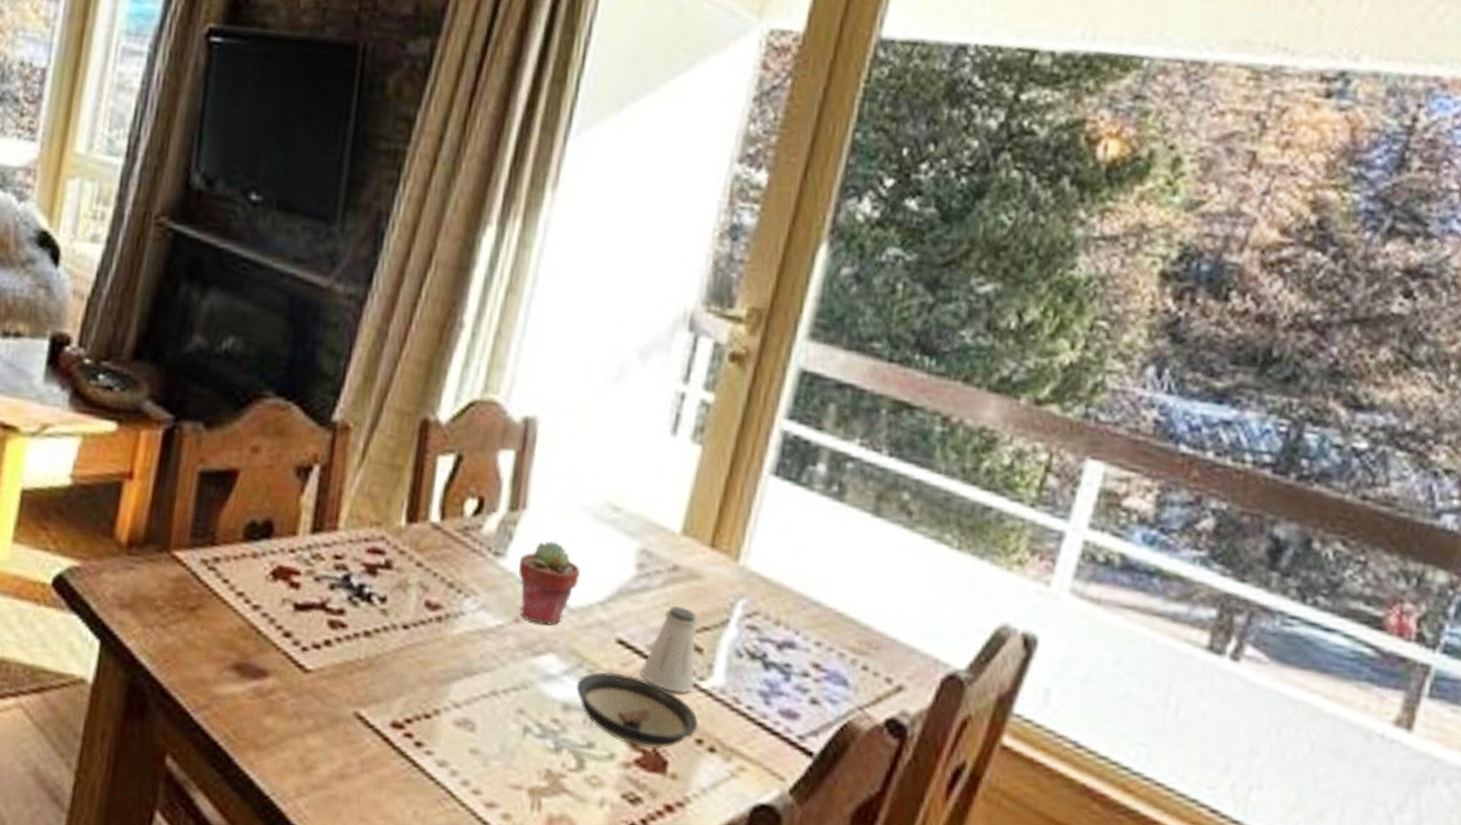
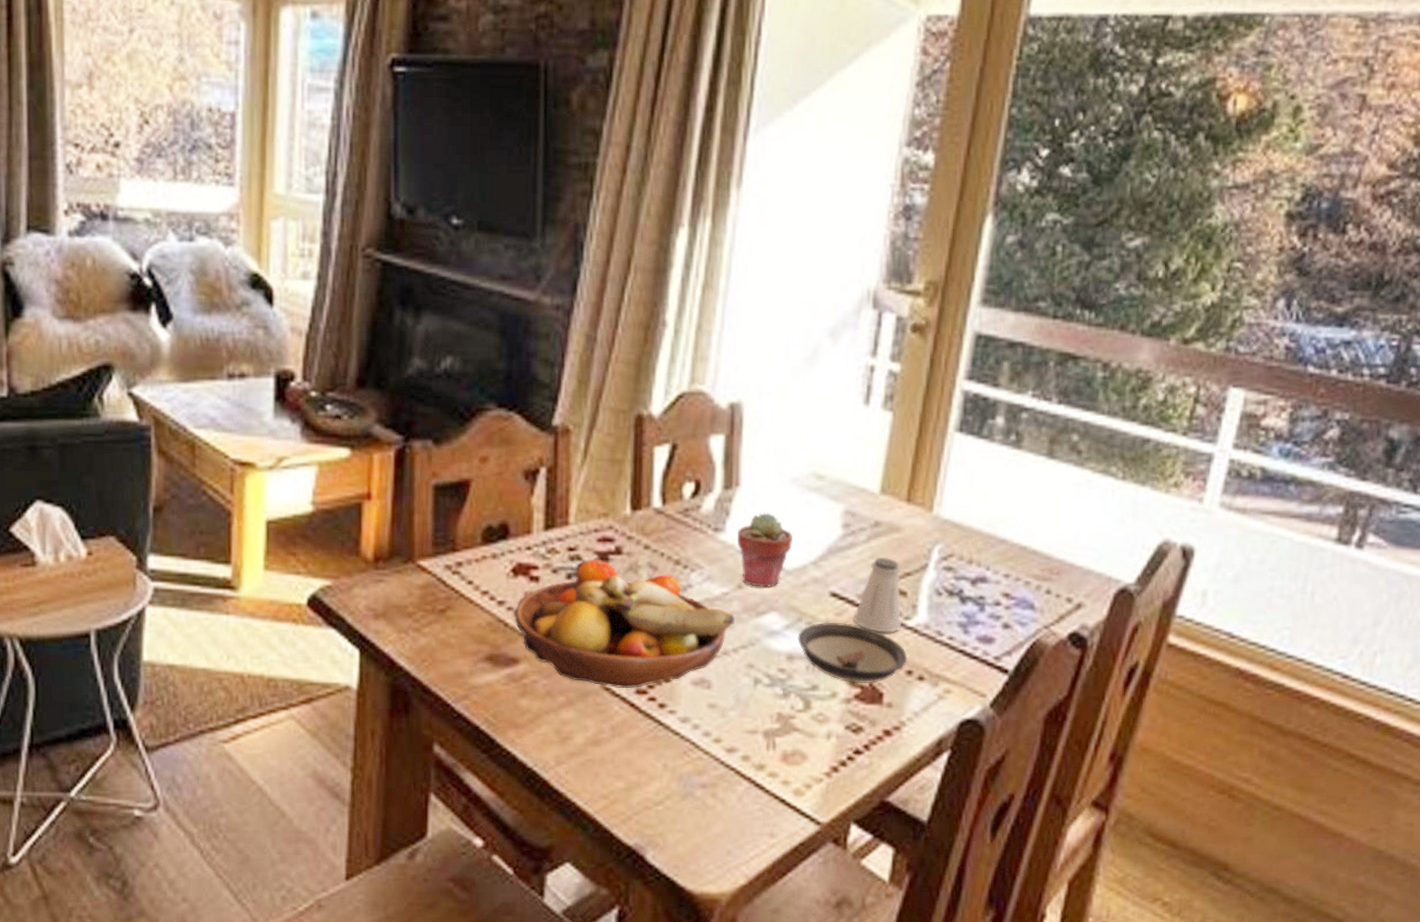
fruit bowl: none [268,571,510,721] -> present [514,559,736,689]

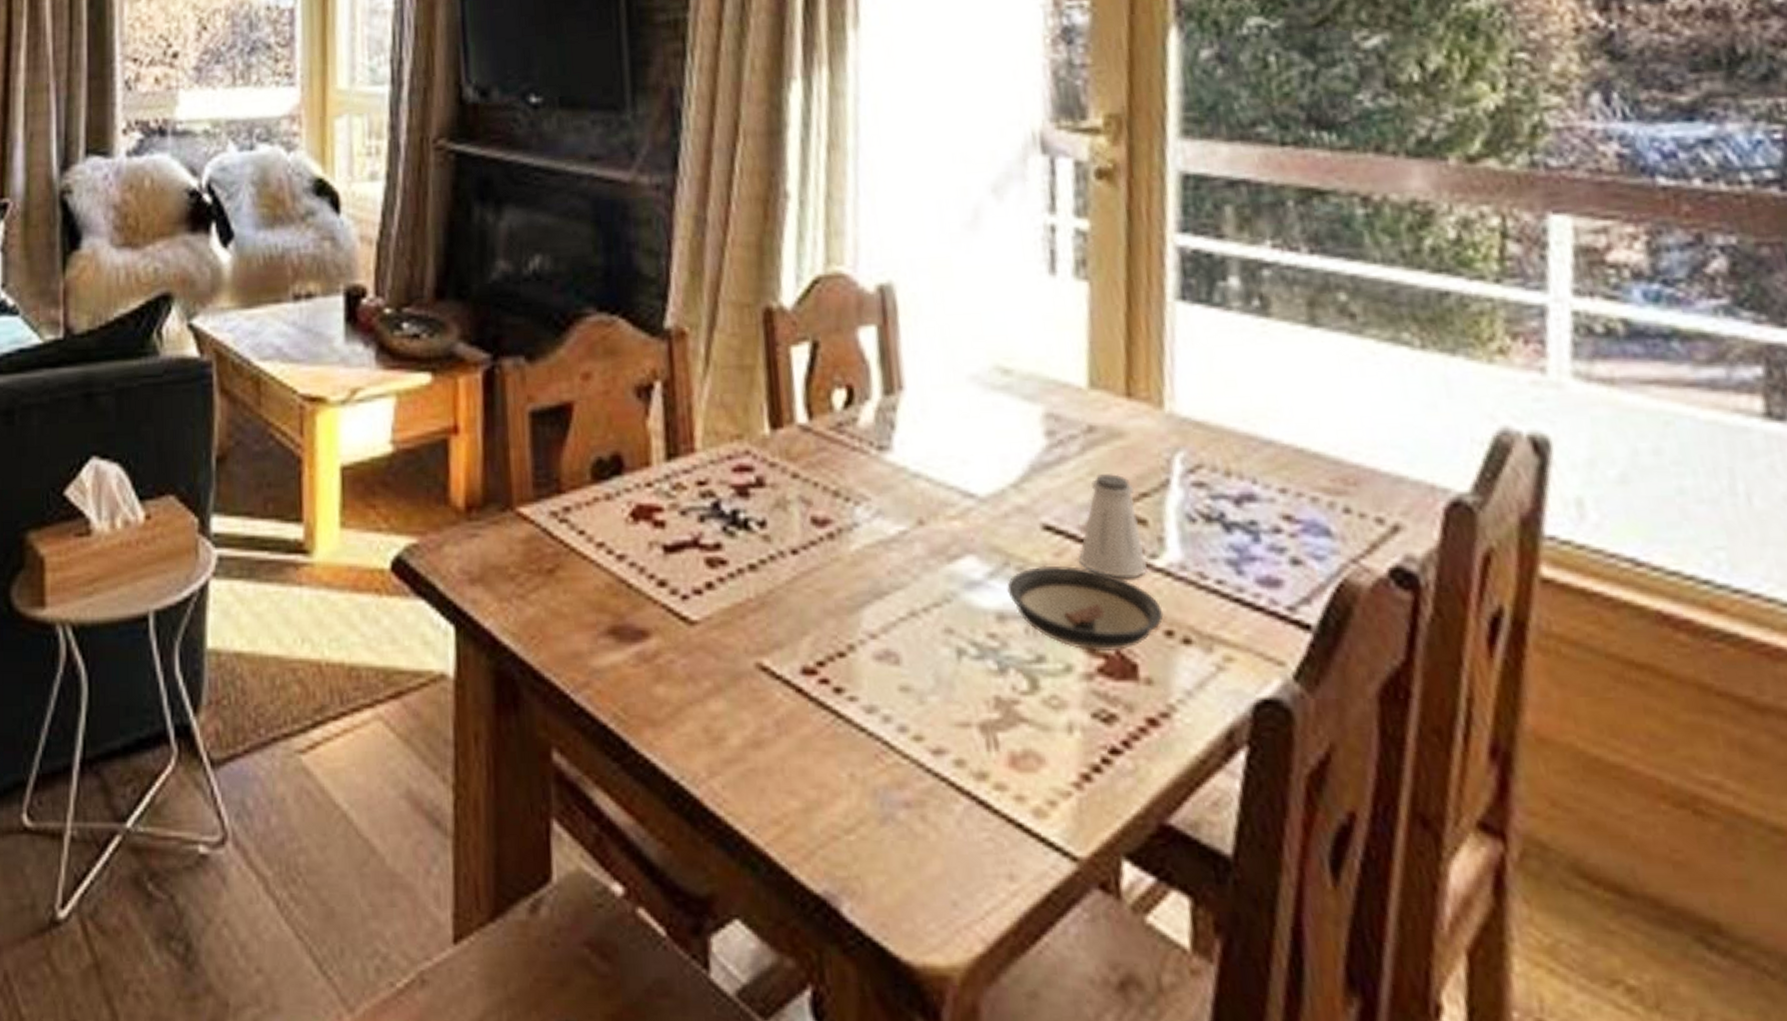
fruit bowl: present [514,559,736,689] -> none [638,495,921,668]
potted succulent: present [737,512,792,587] -> none [908,421,983,522]

